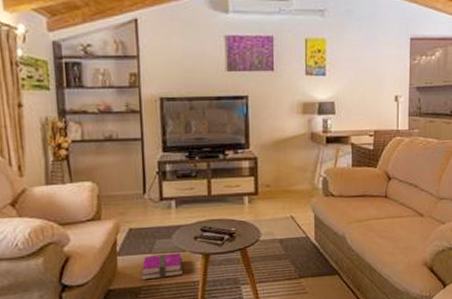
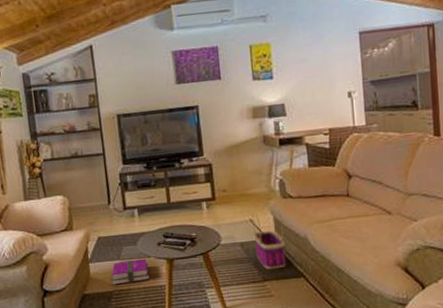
basket: none [293,206,324,267] -> present [251,208,287,270]

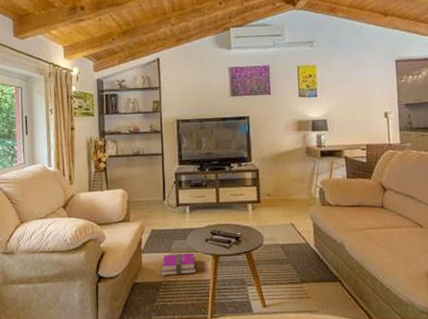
basket: present [251,208,287,270] -> none [293,215,324,272]

